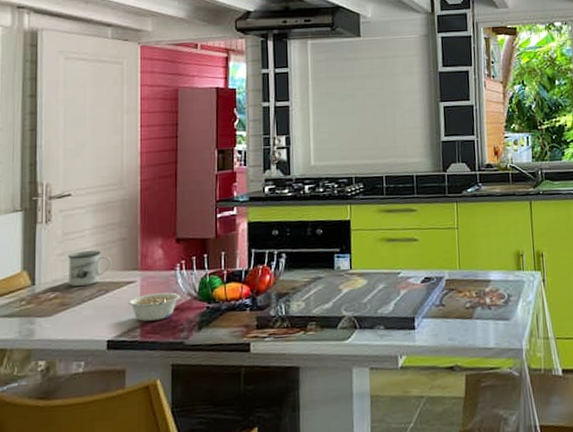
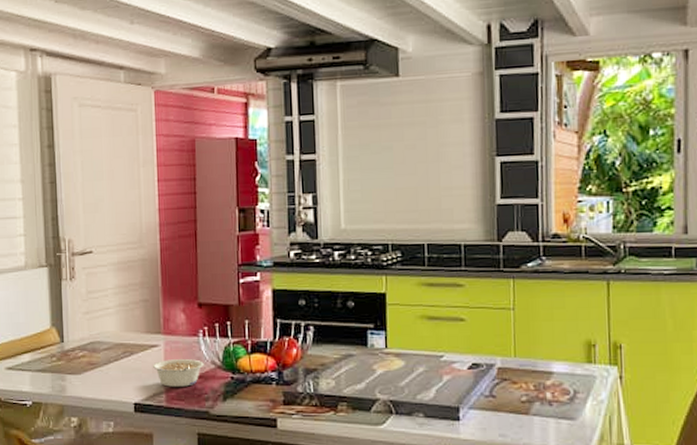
mug: present [68,250,112,286] -> none [93,310,135,346]

